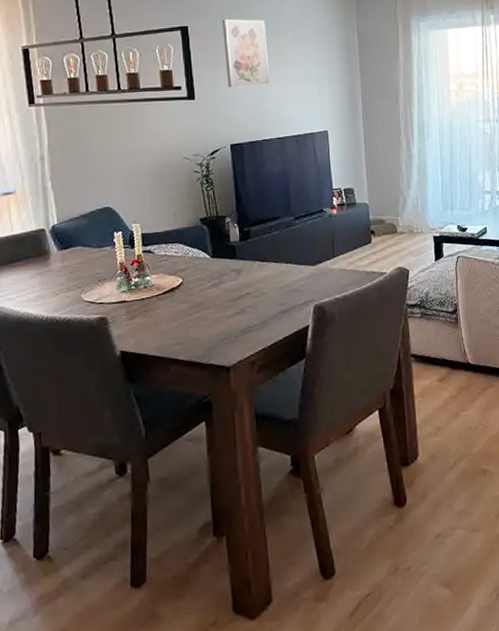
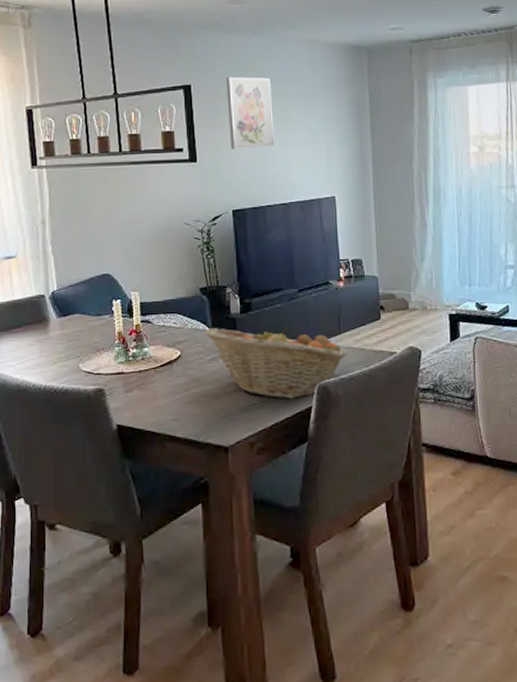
fruit basket: none [205,251,341,320] -> present [205,325,347,399]

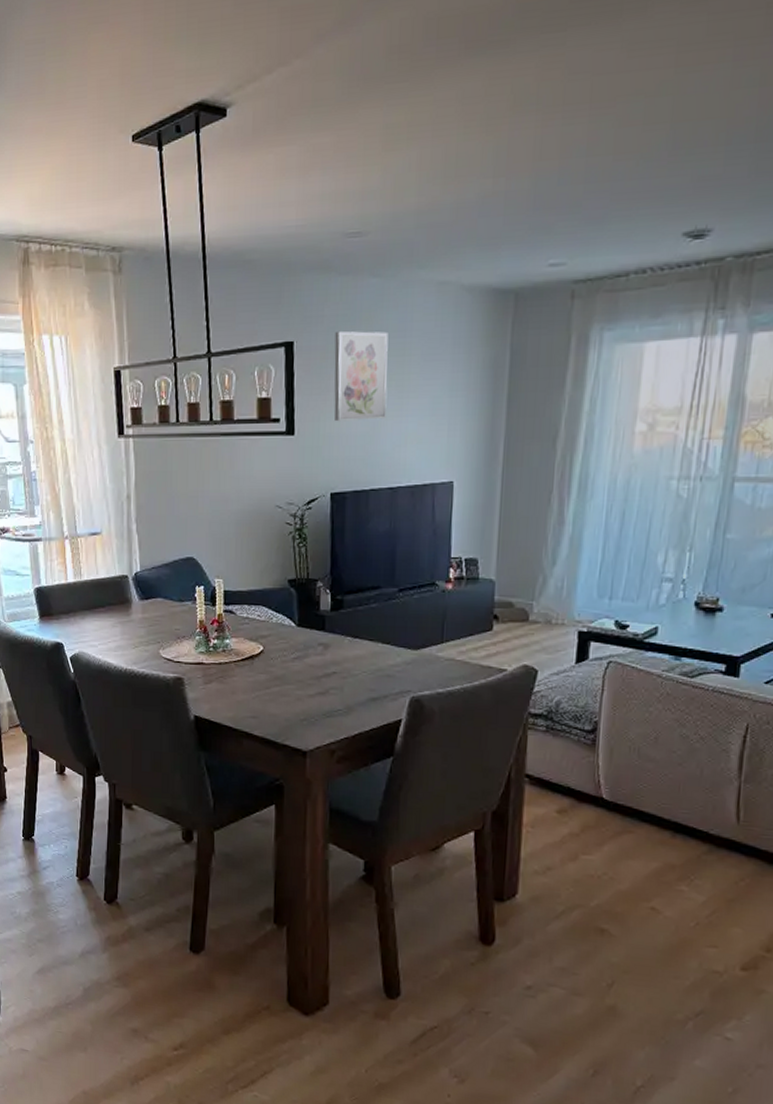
fruit basket: present [205,325,347,399] -> none [290,624,448,709]

